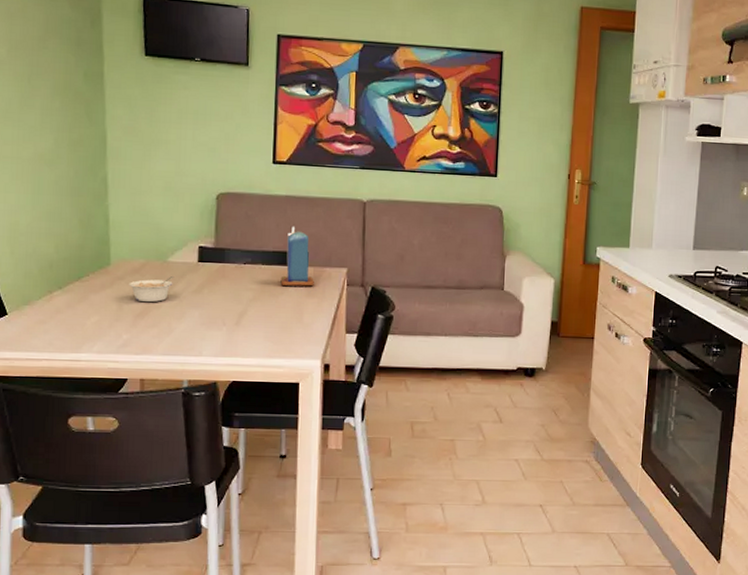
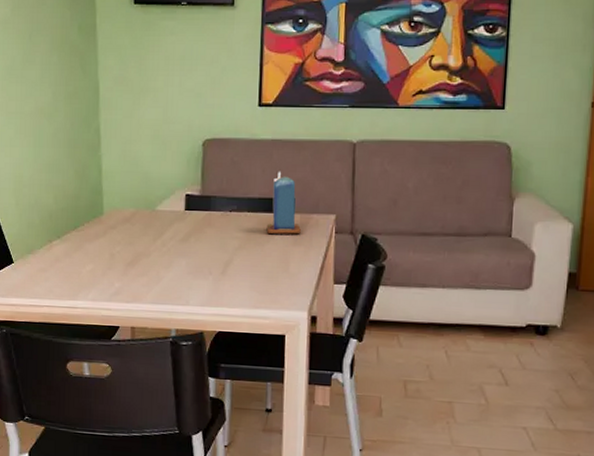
legume: present [128,276,175,303] -> none [120,225,163,252]

